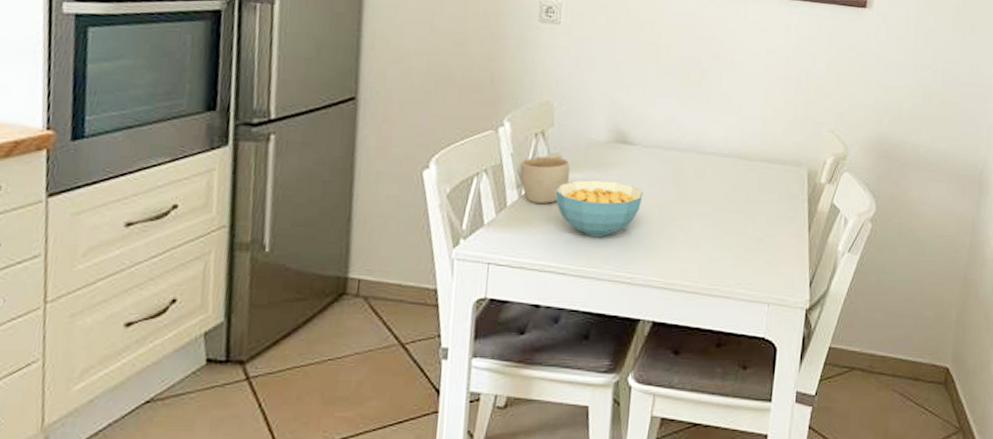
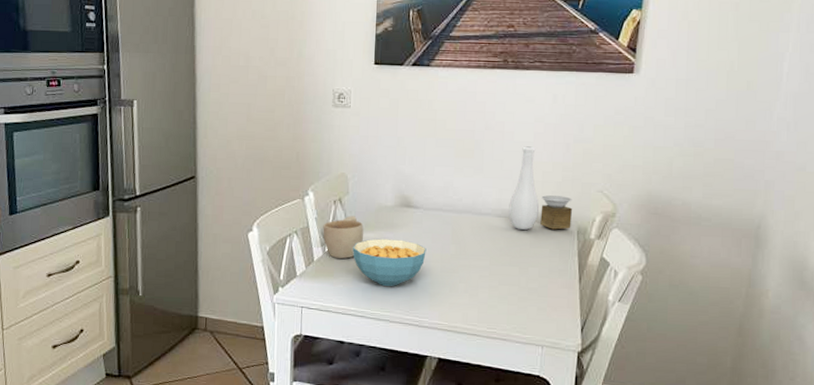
vase: none [736,79,803,173] -> present [508,146,572,230]

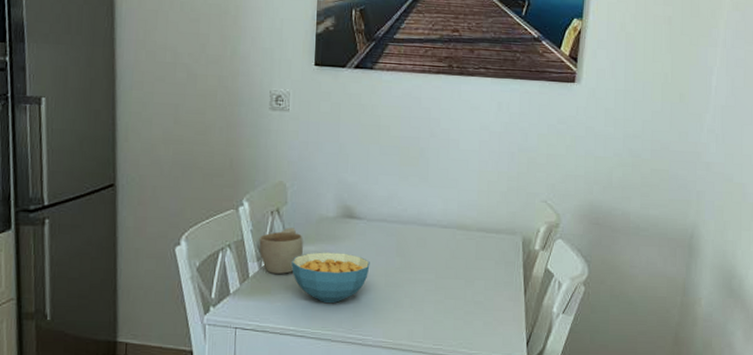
vase: present [508,146,572,230] -> none [454,155,517,241]

